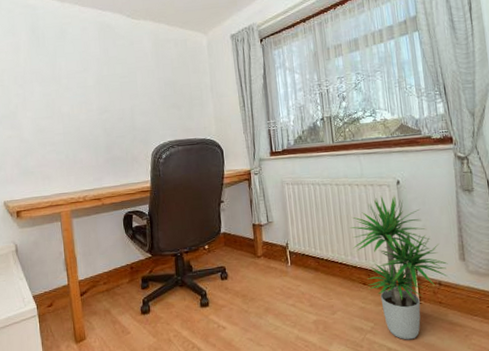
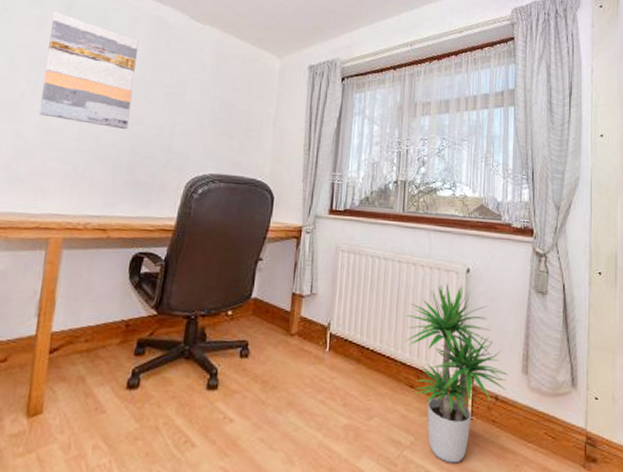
wall art: none [23,36,99,120] -> present [39,11,139,130]

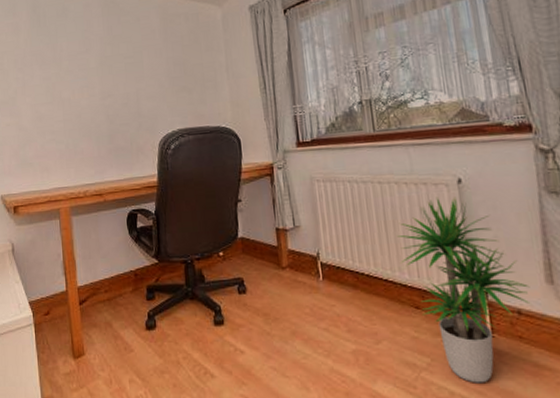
wall art: present [39,11,139,130] -> none [24,15,101,107]

